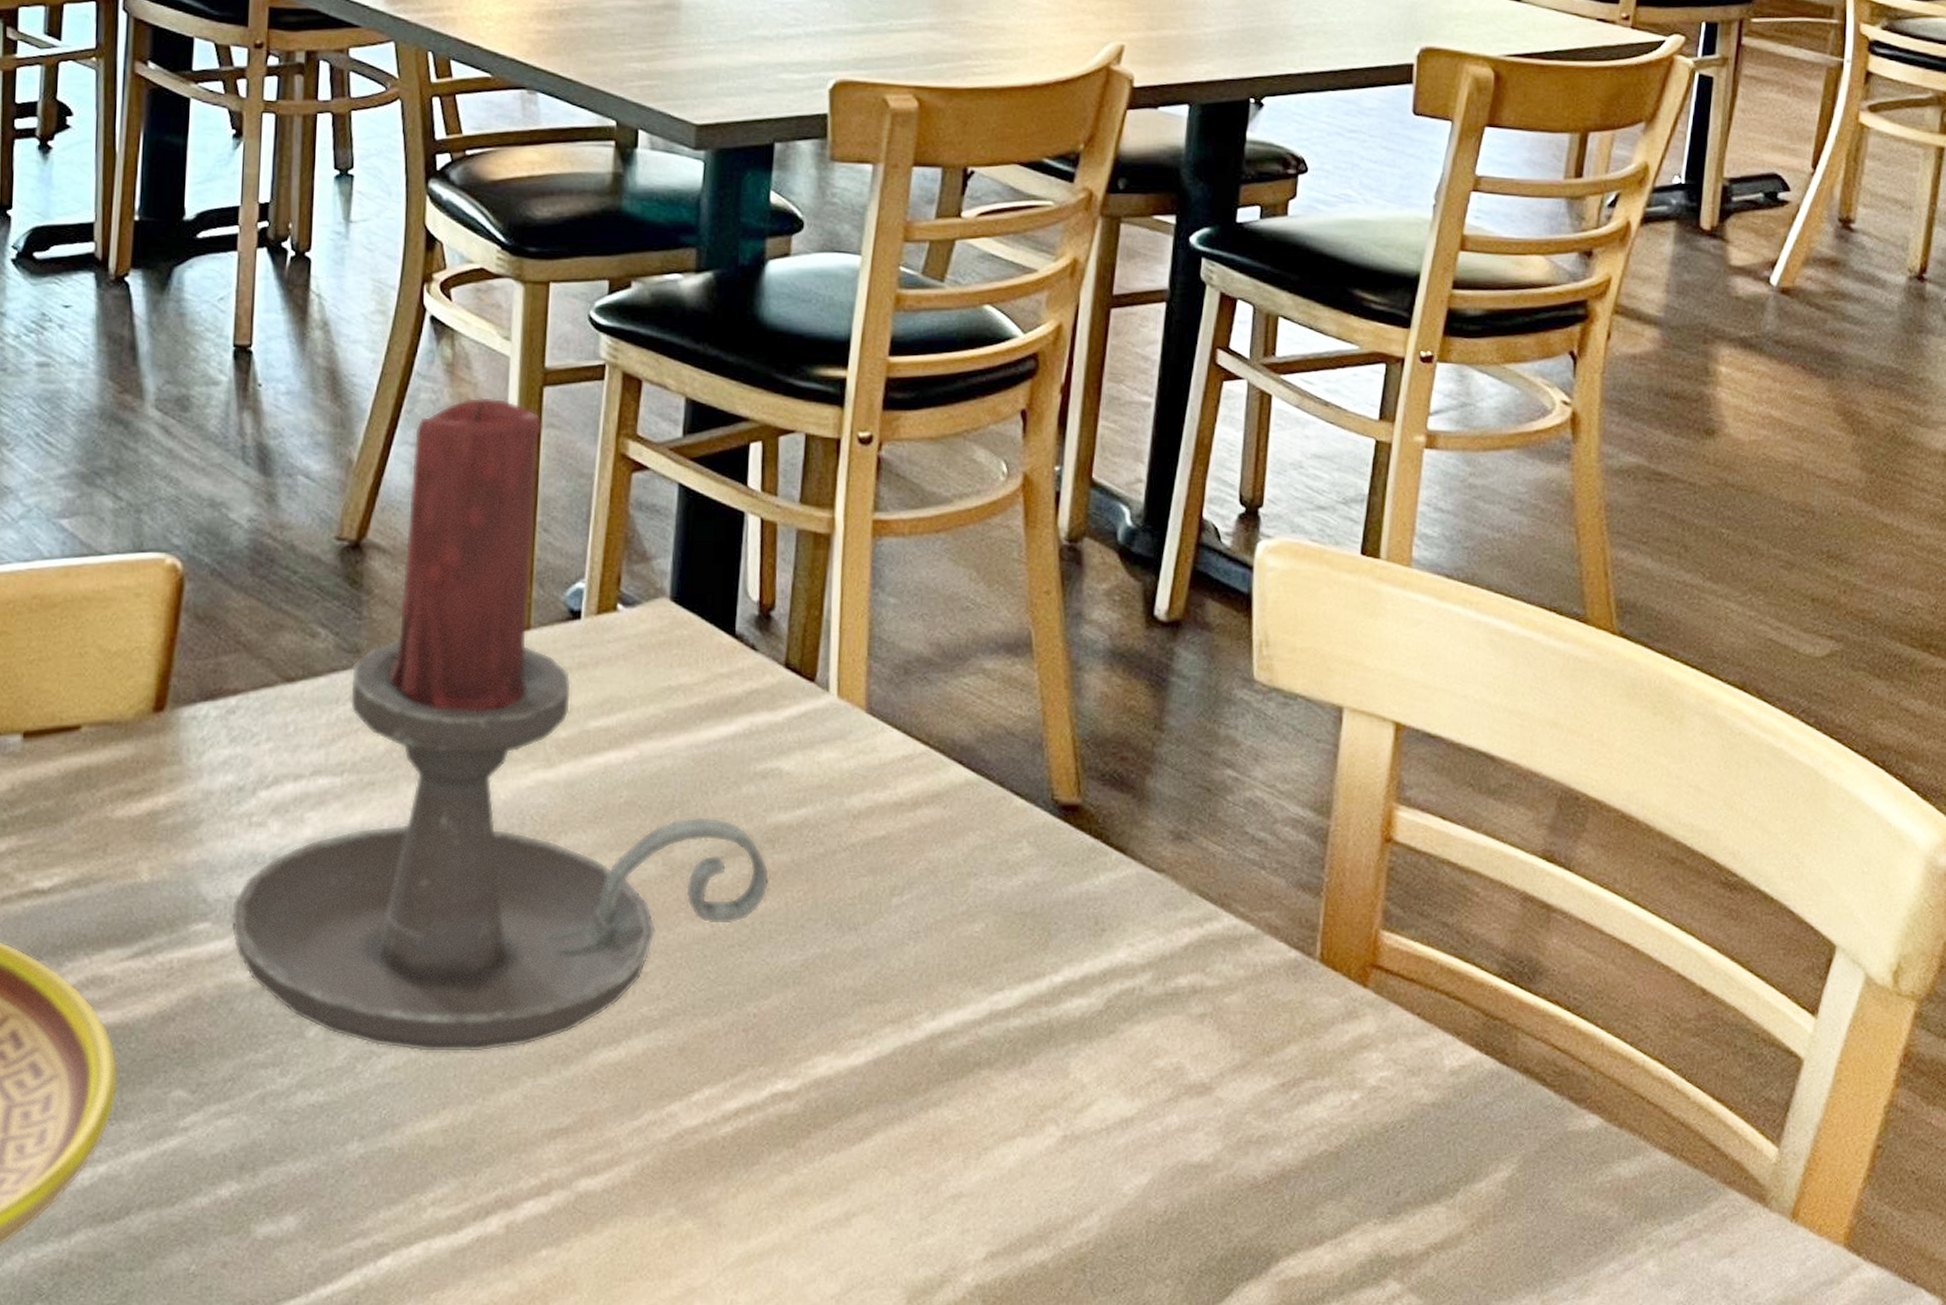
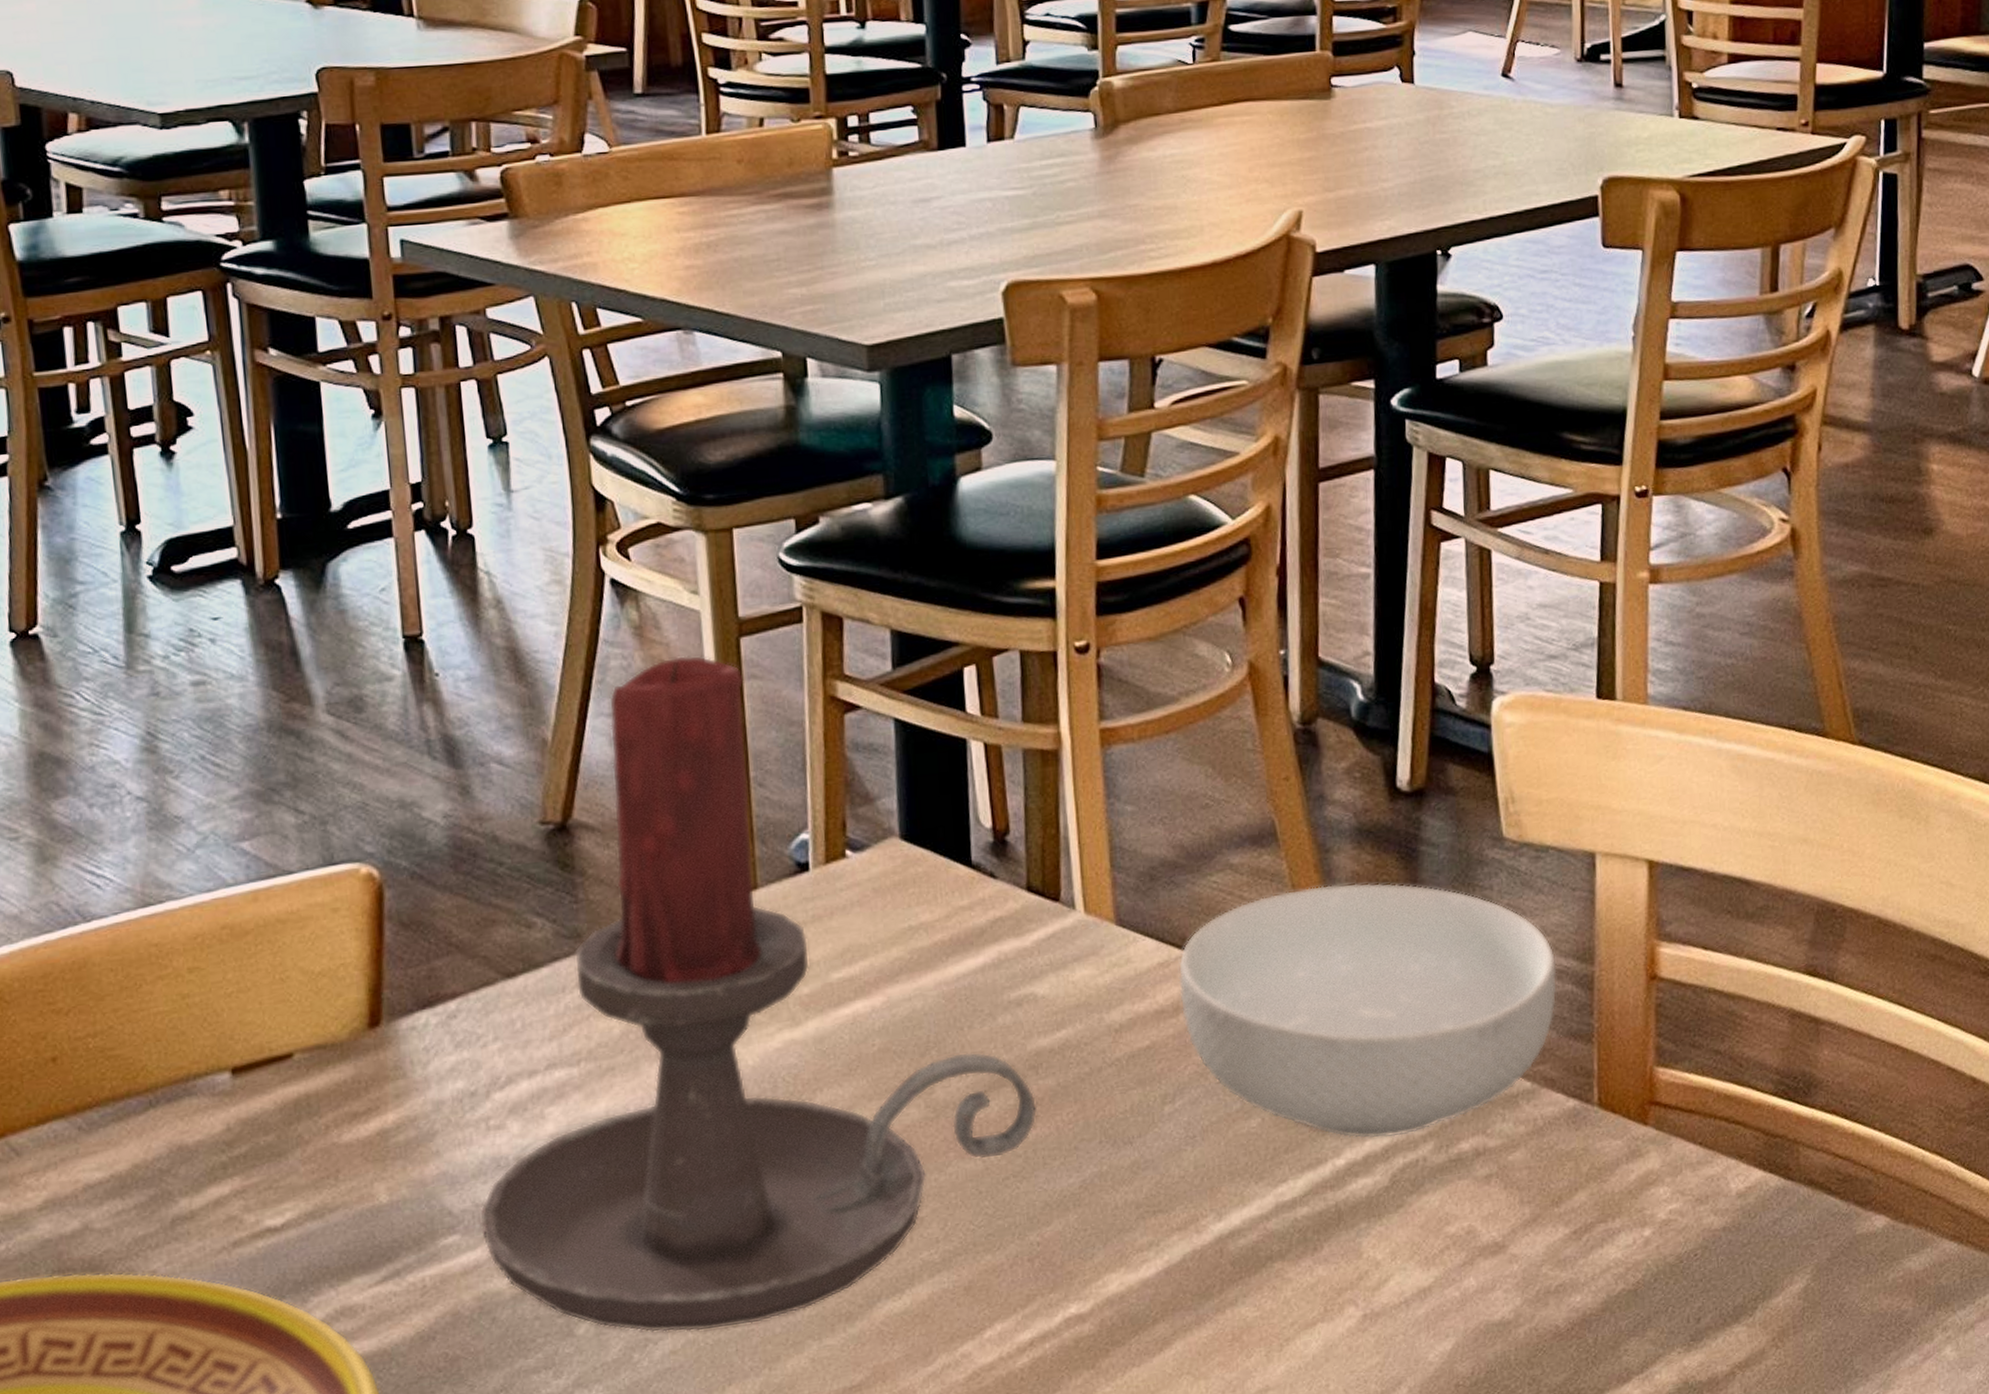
cereal bowl: none [919,702,1294,962] -> present [1178,882,1558,1139]

